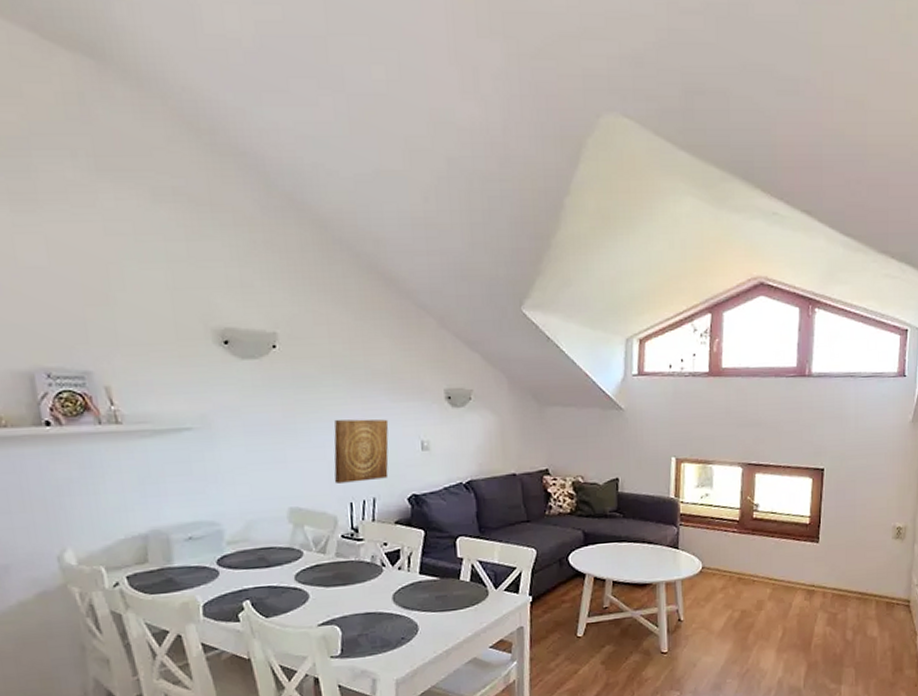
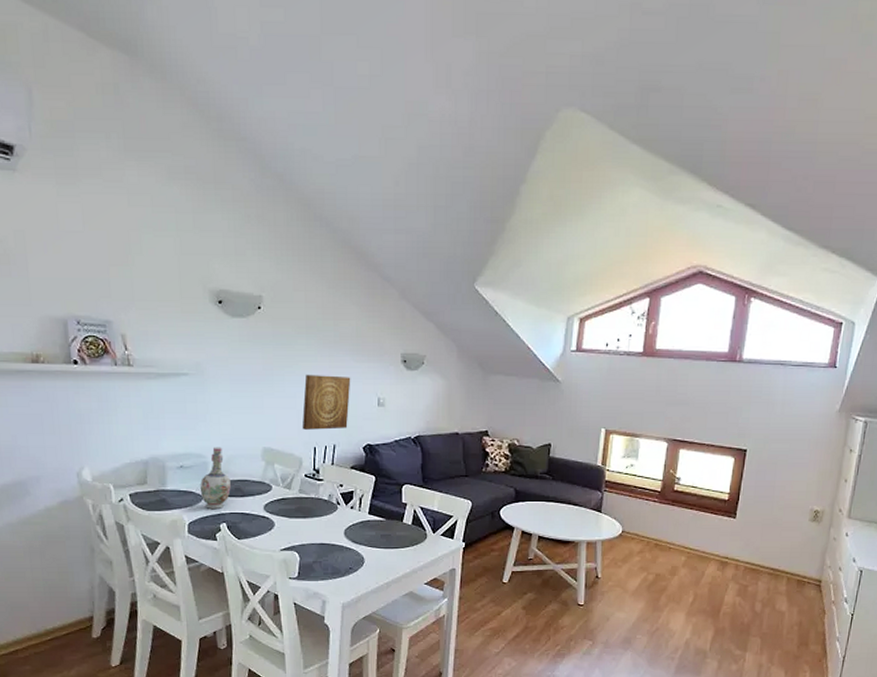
vase: none [215,511,253,585] -> present [200,447,231,509]

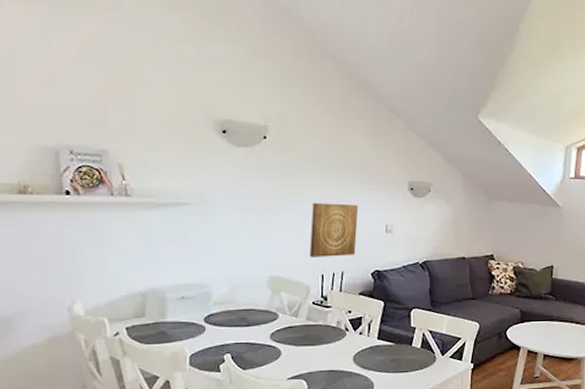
vase: present [200,447,231,509] -> none [203,276,235,340]

